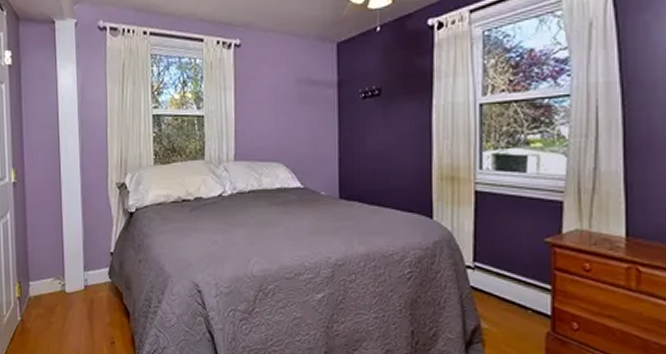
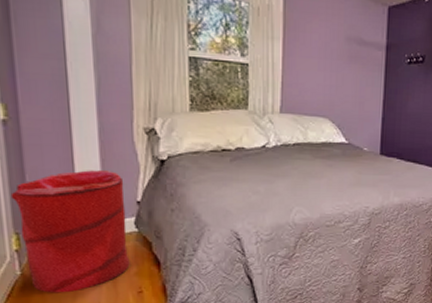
laundry hamper: none [16,224,104,340] -> present [10,170,130,293]

